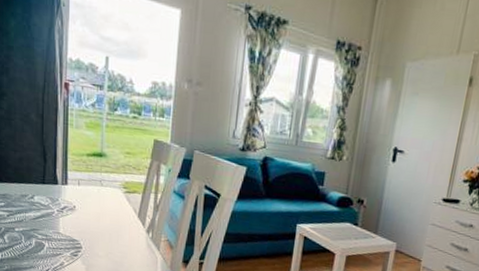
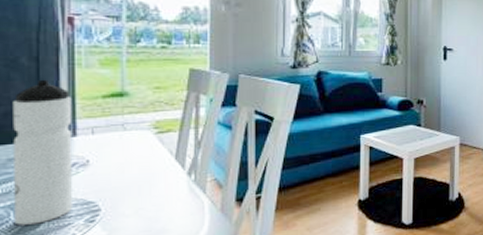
water bottle: none [25,134,65,249] -> present [13,79,73,225]

